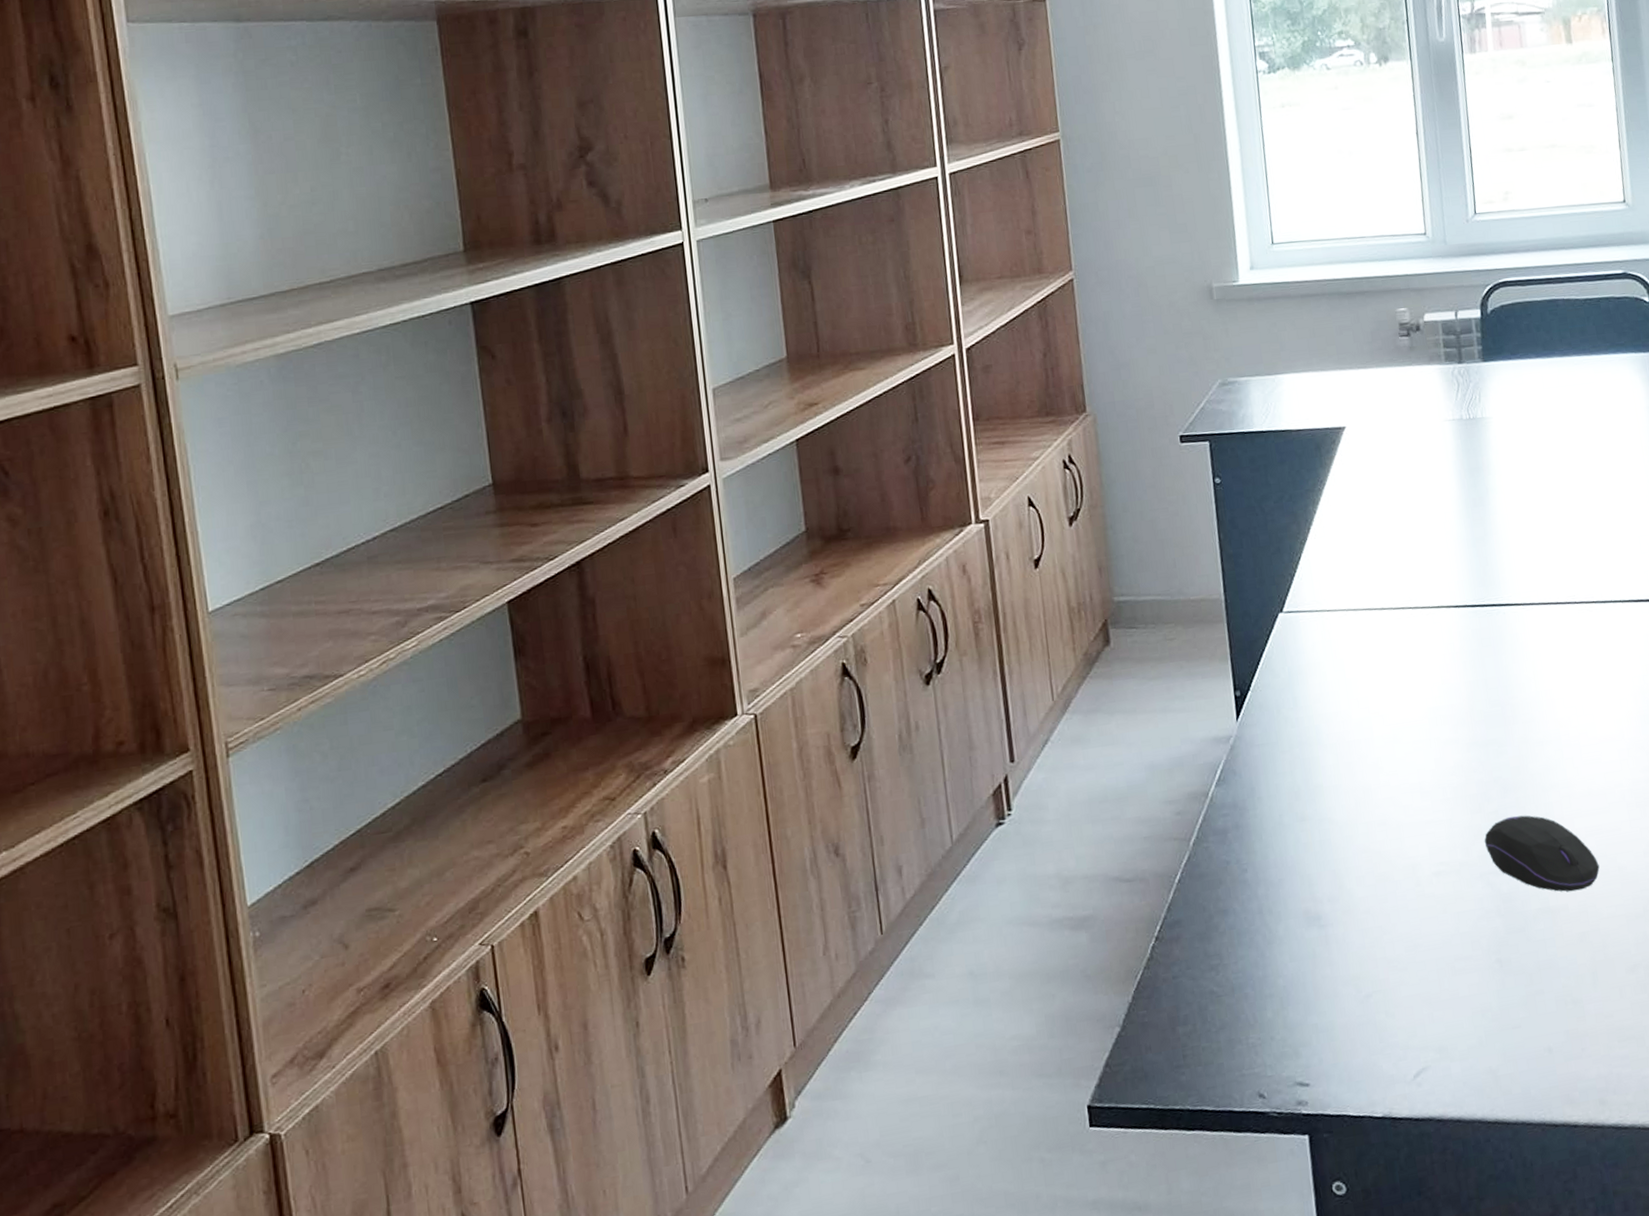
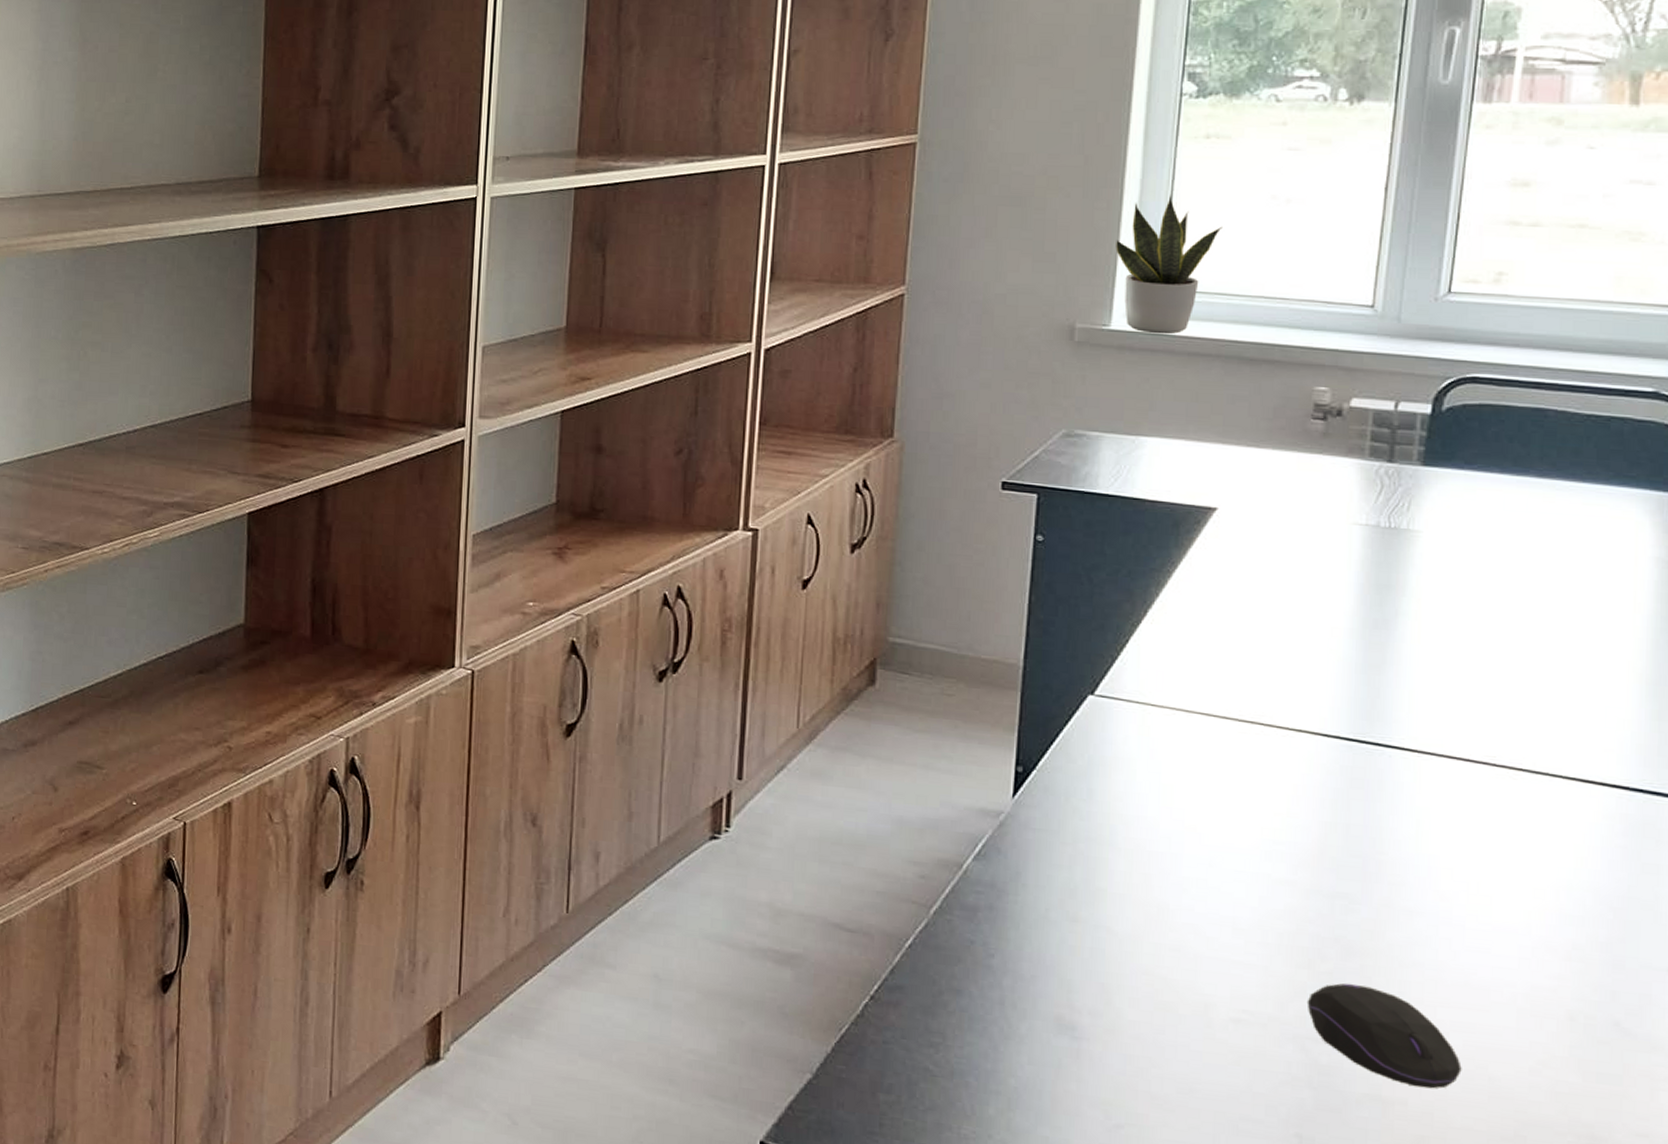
potted plant: none [1230,160,1307,283] -> present [1116,195,1223,335]

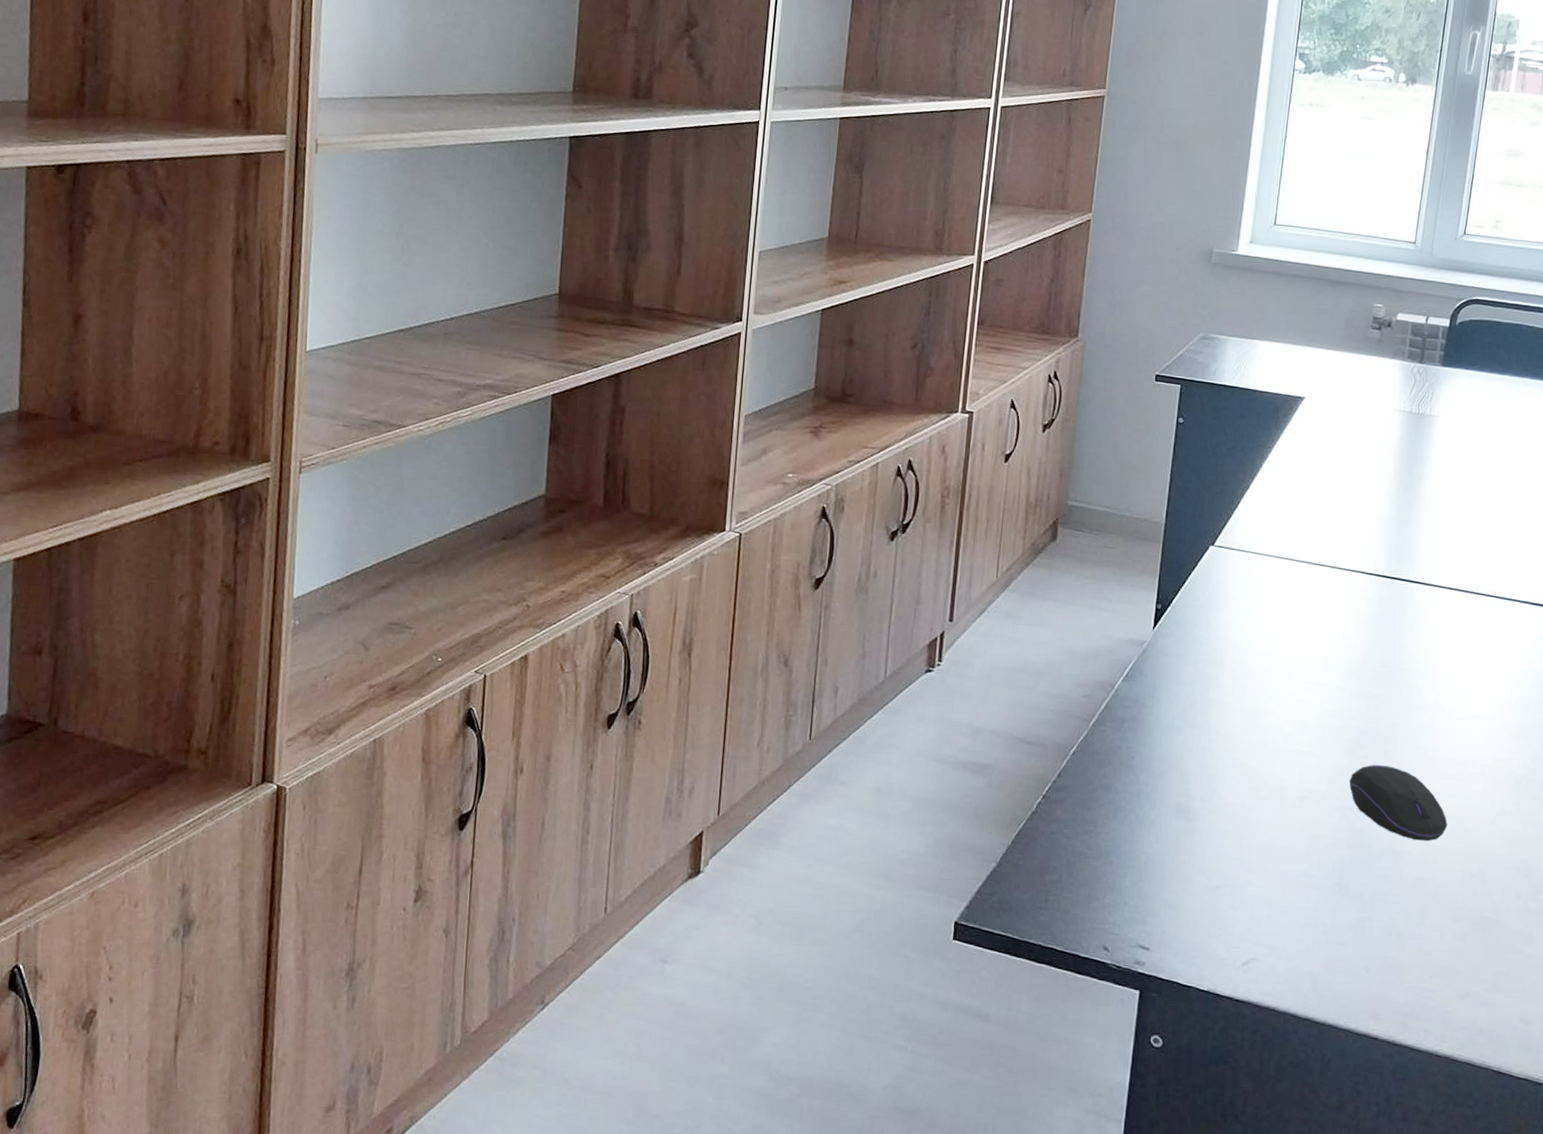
potted plant: present [1116,195,1223,335] -> none [1244,149,1318,260]

